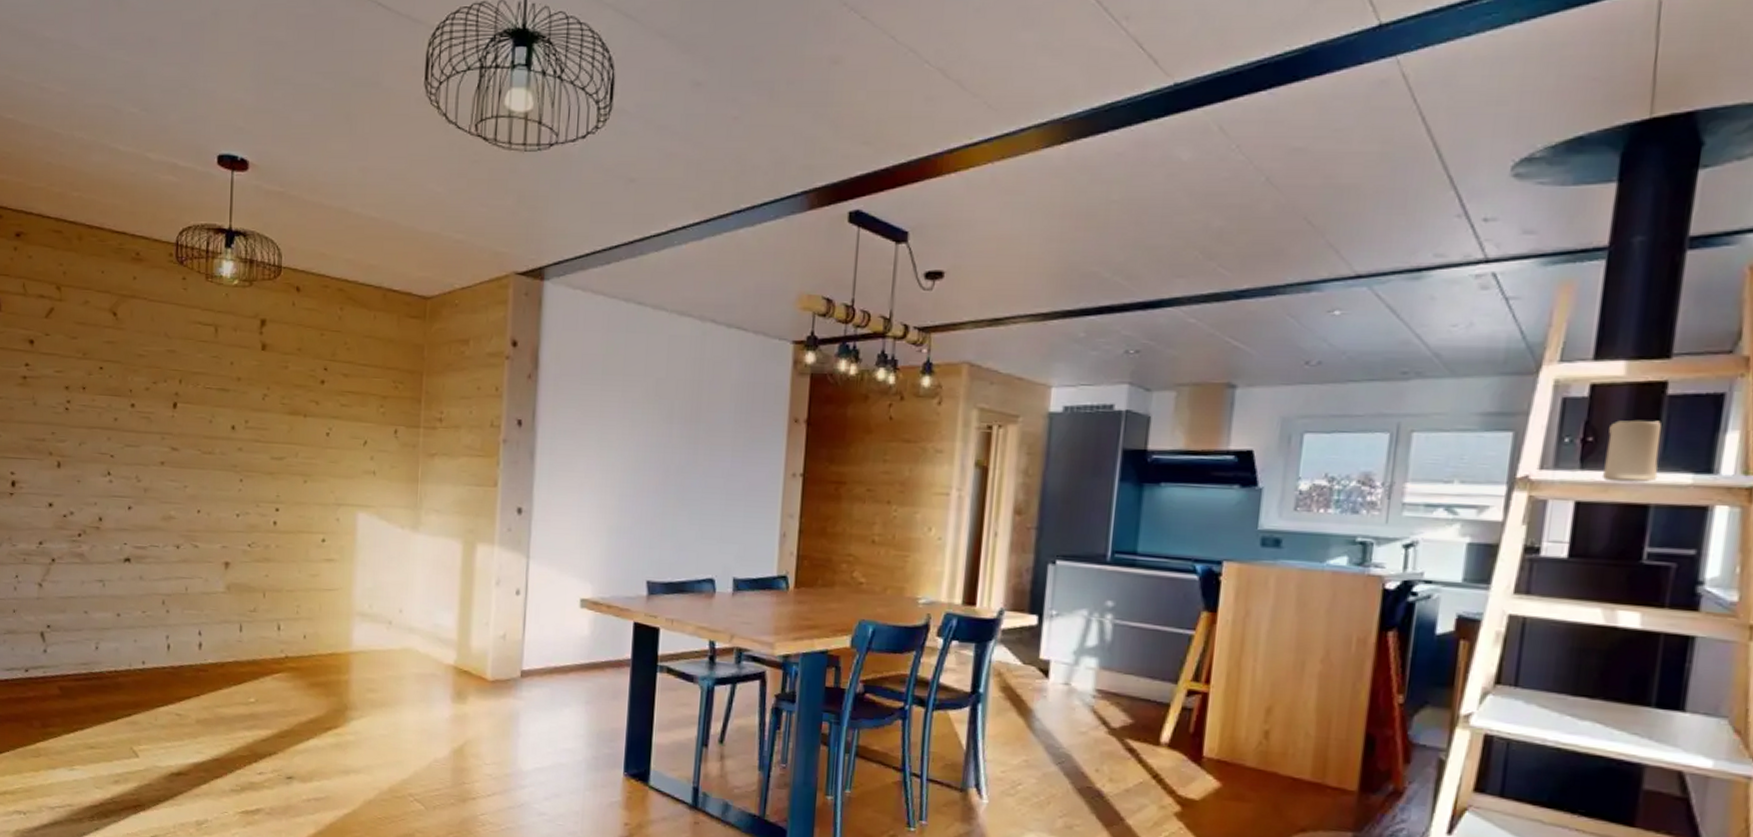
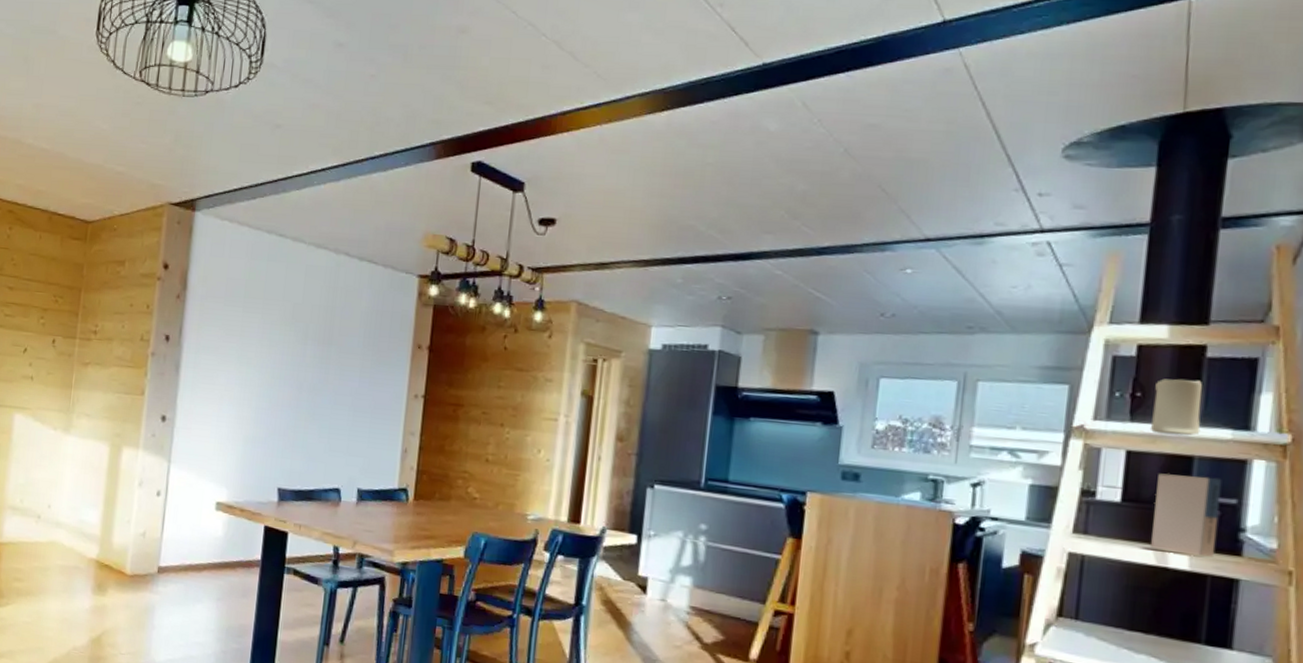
book: none [1599,525,1680,614] -> present [1151,473,1222,557]

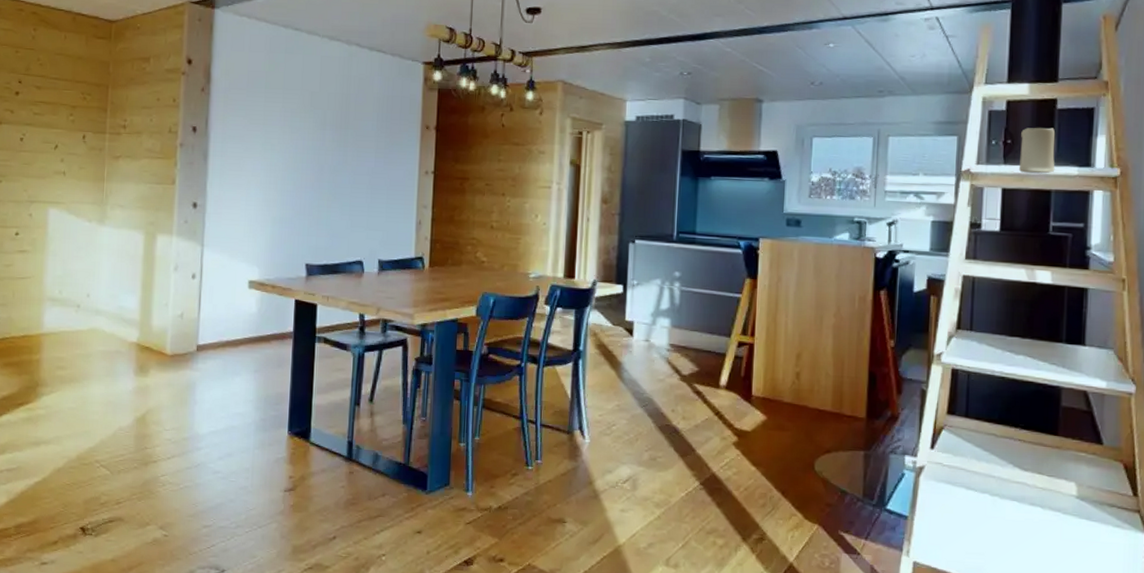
book: present [1151,473,1222,557] -> none [1023,205,1073,272]

